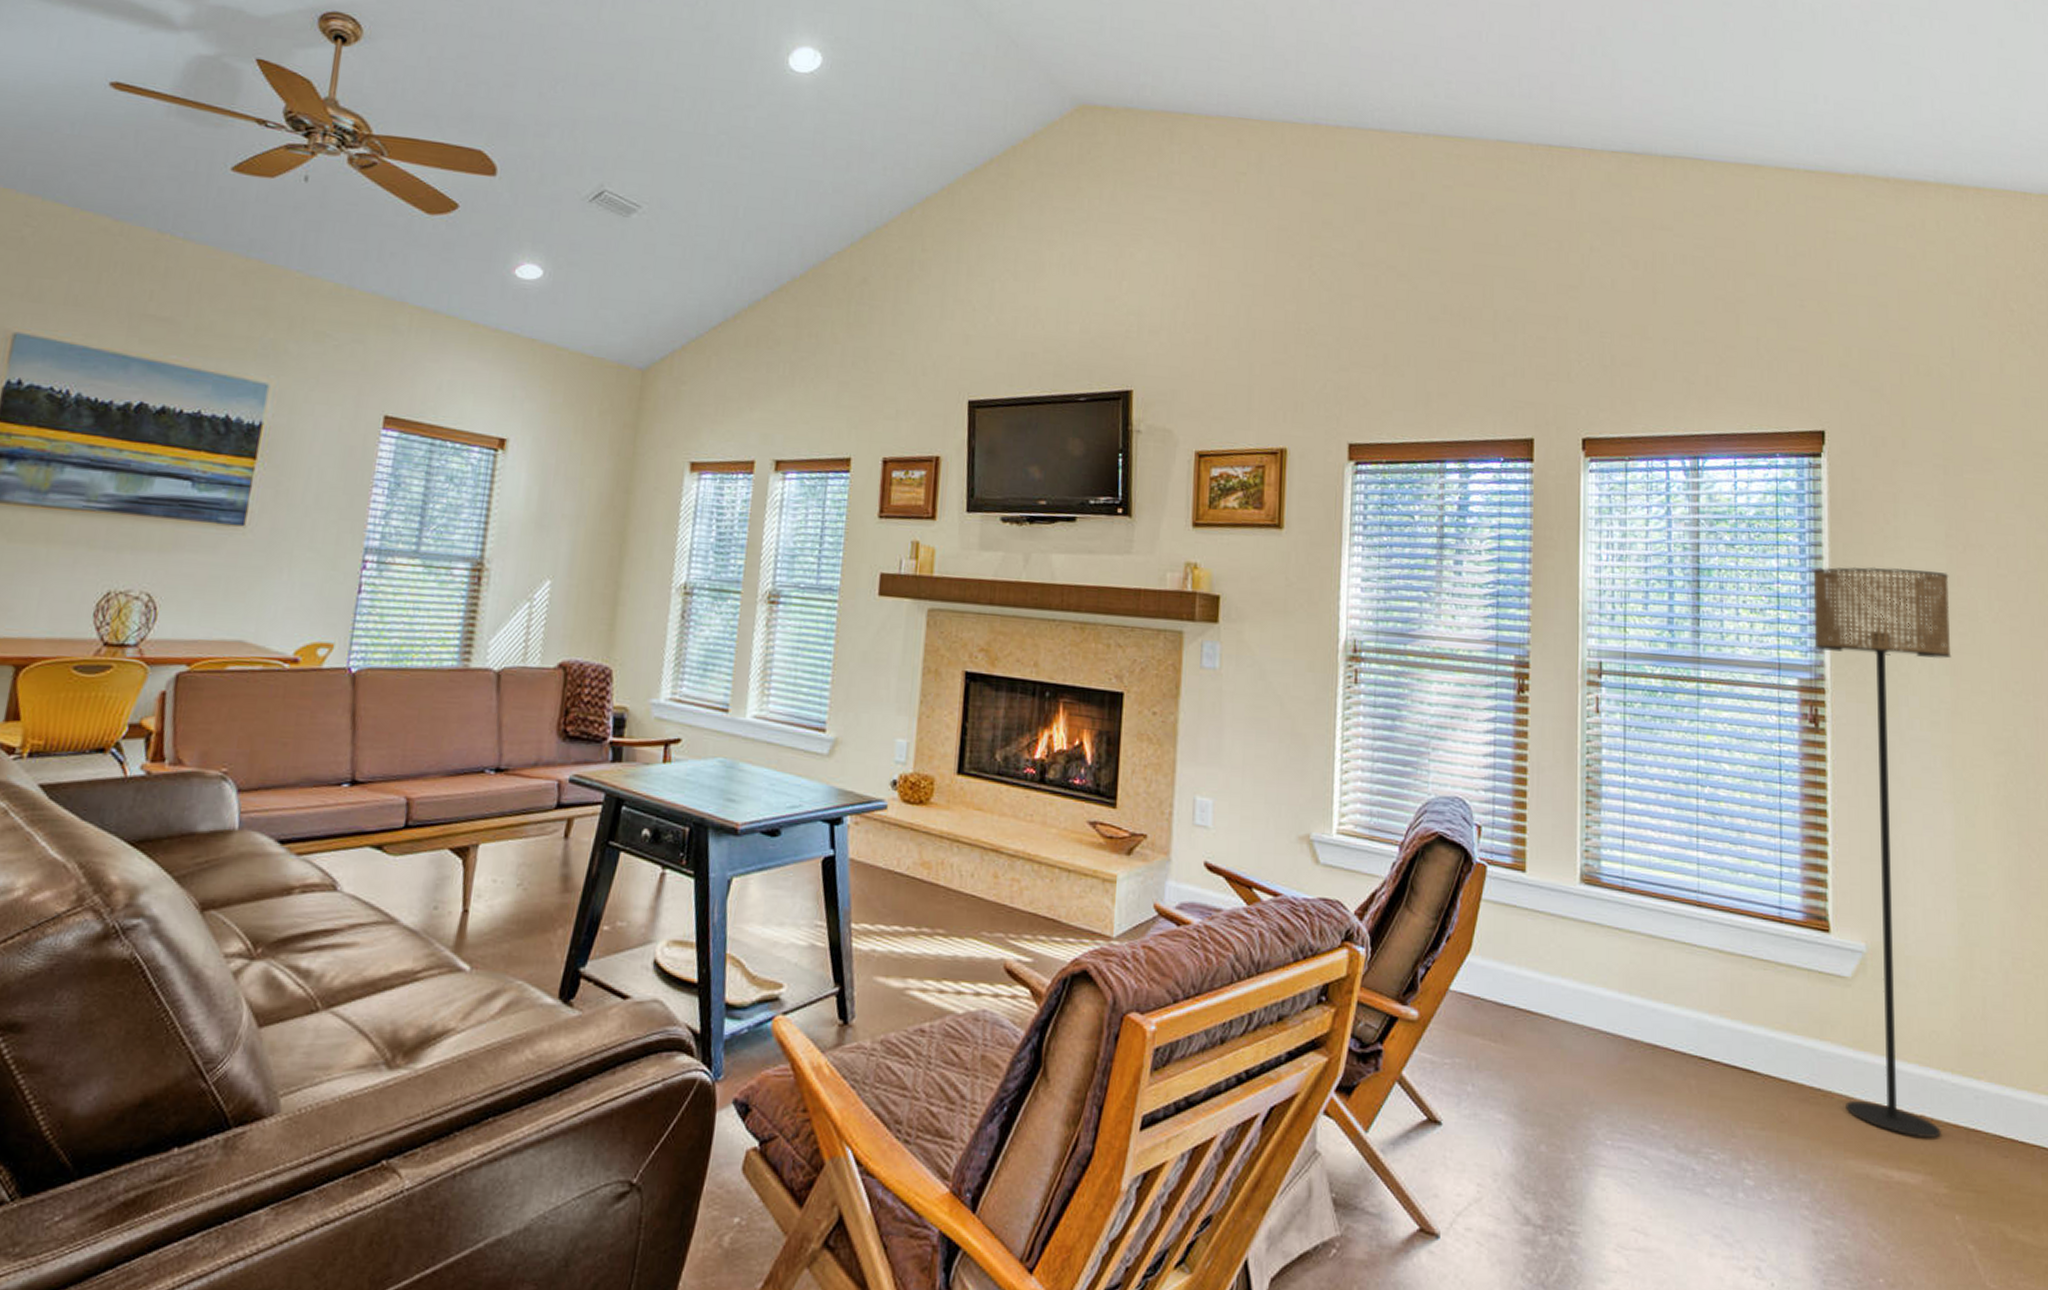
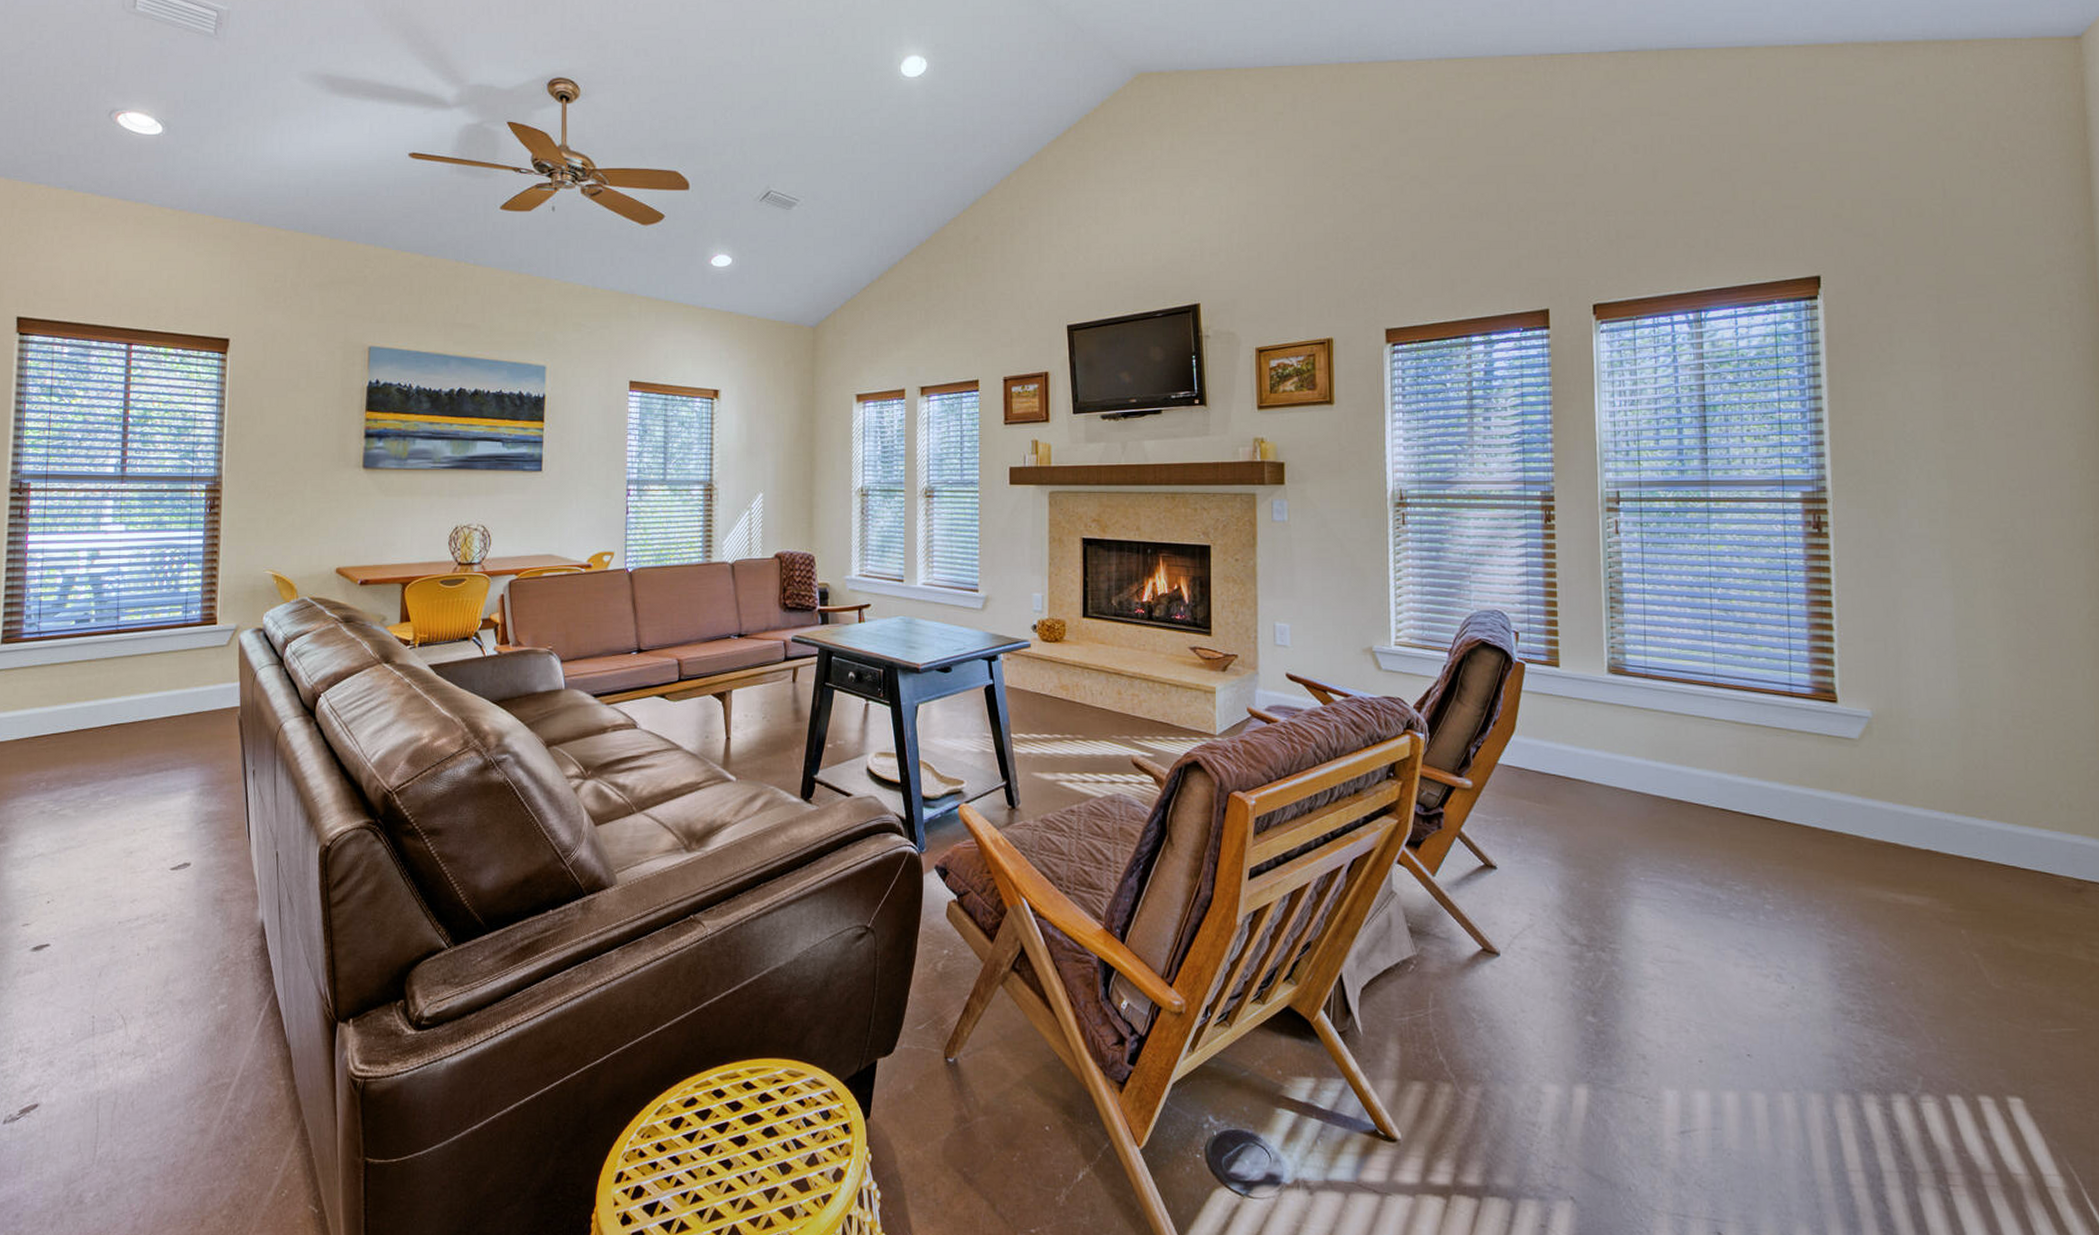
floor lamp: present [1813,566,1952,1139] -> none [1812,389,1948,868]

